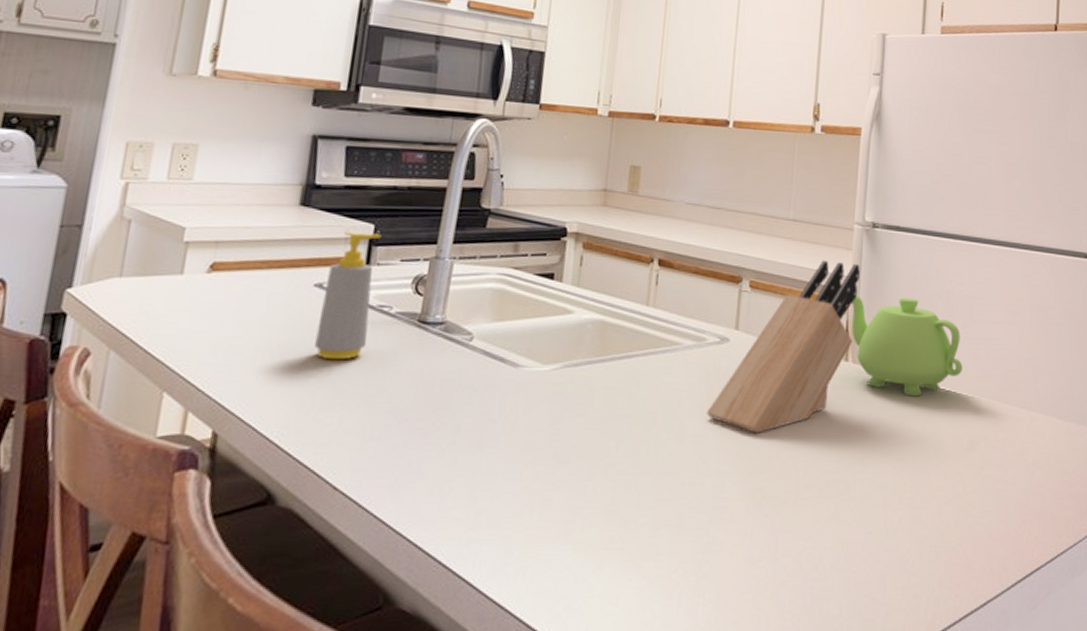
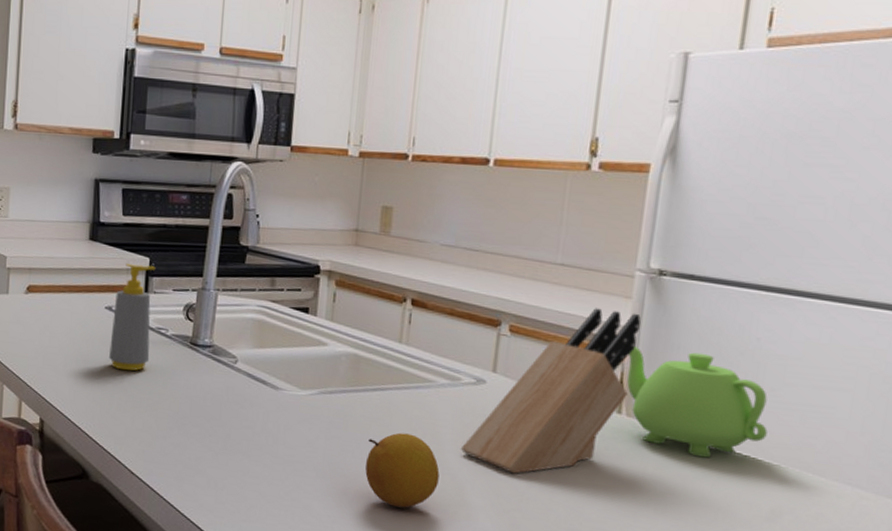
fruit: none [610,402,686,486] -> present [365,432,440,508]

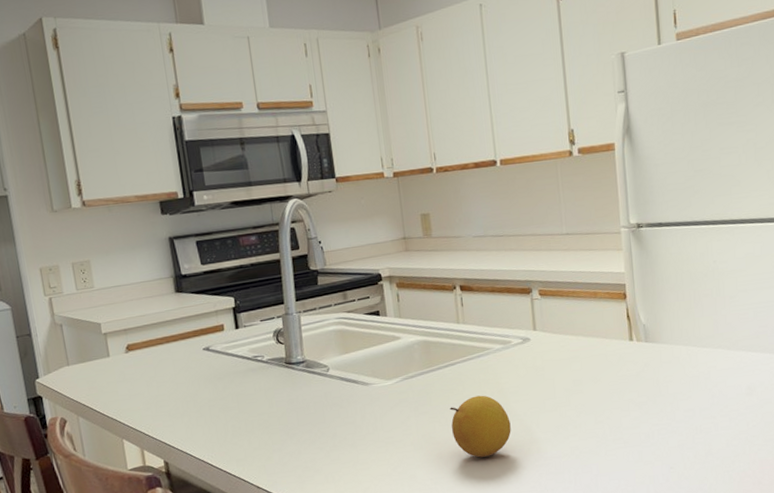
soap bottle: present [109,264,156,371] -> none [210,304,253,401]
knife block: present [460,308,641,474] -> none [522,260,634,407]
teapot: present [627,347,768,458] -> none [629,281,734,361]

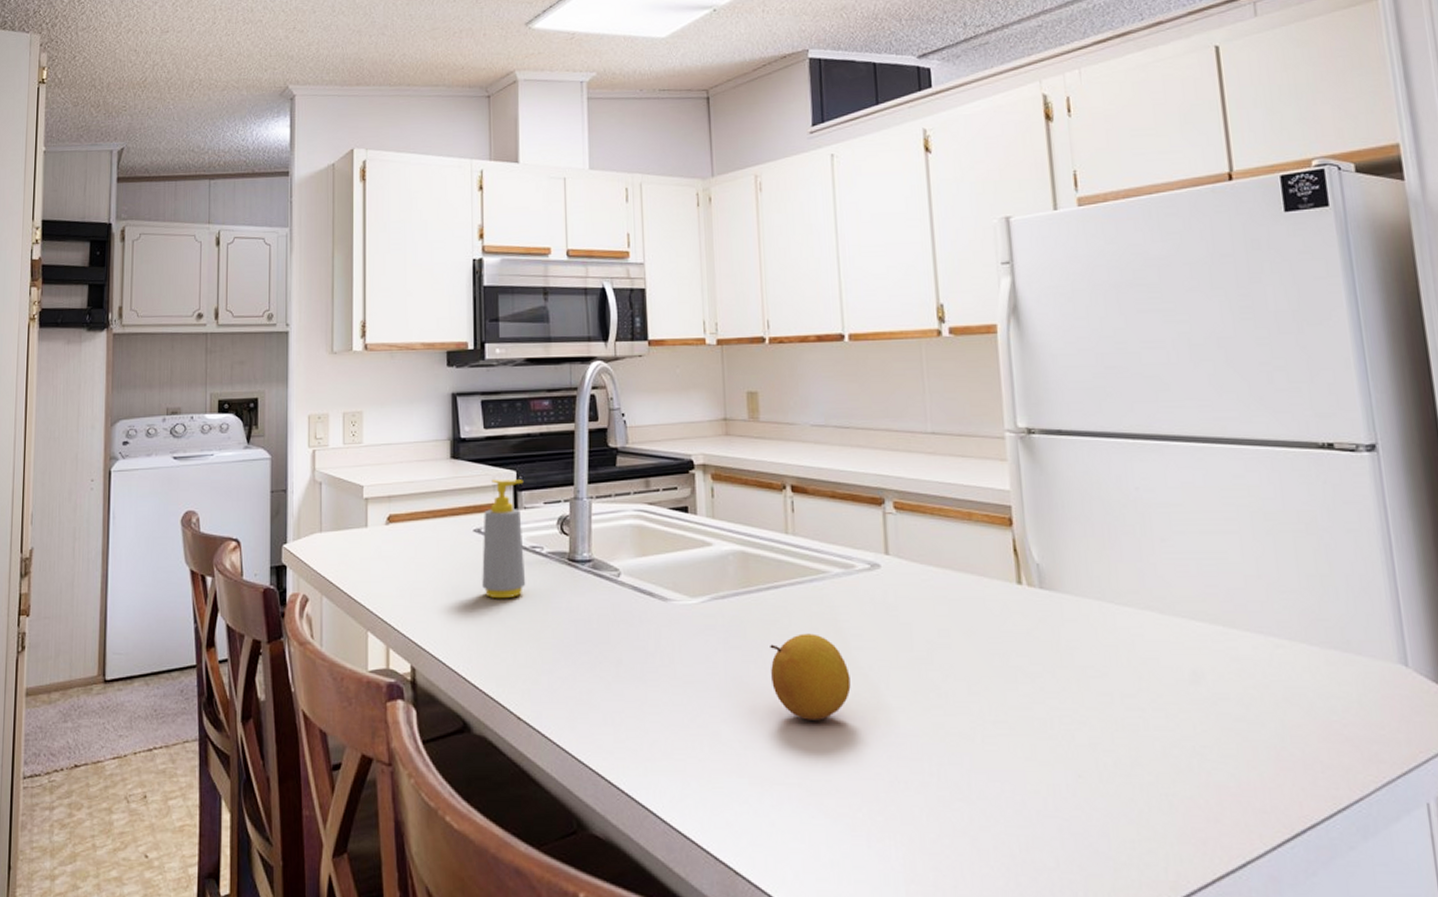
soap bottle: none [210,304,253,401] -> present [482,479,526,599]

